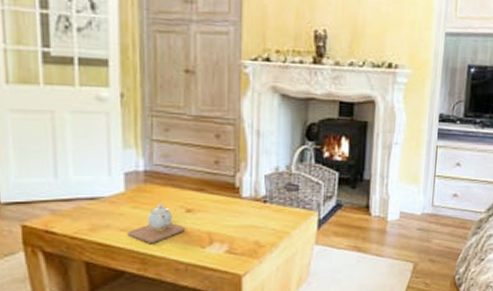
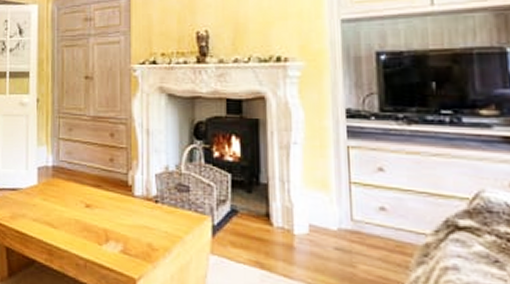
teapot: present [127,204,186,244] -> none [38,198,85,236]

